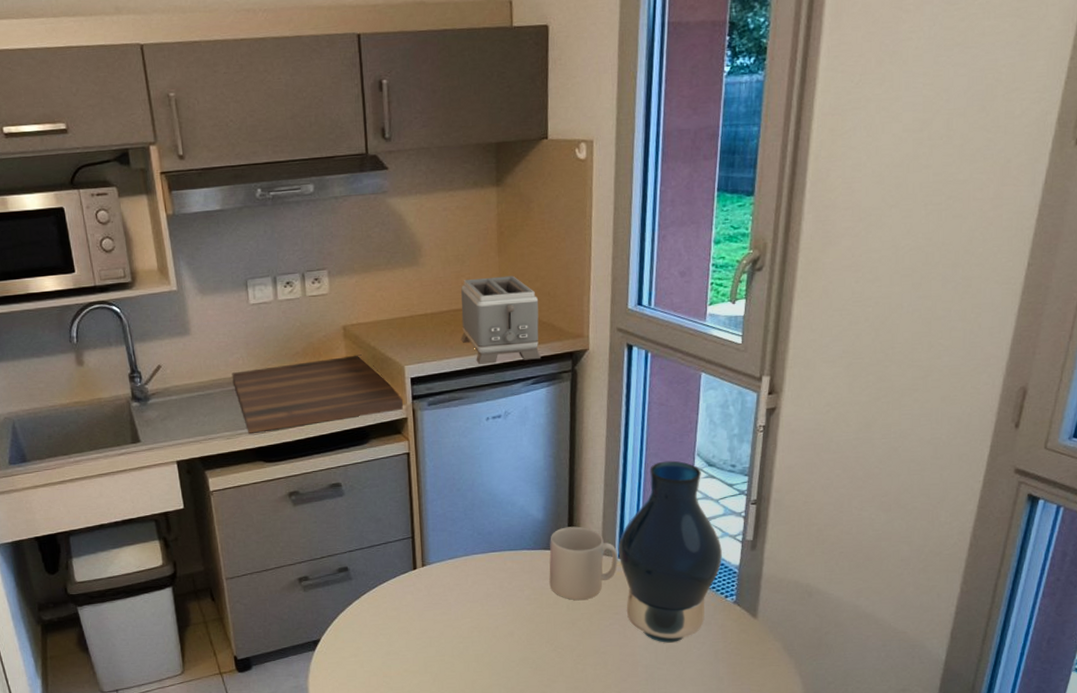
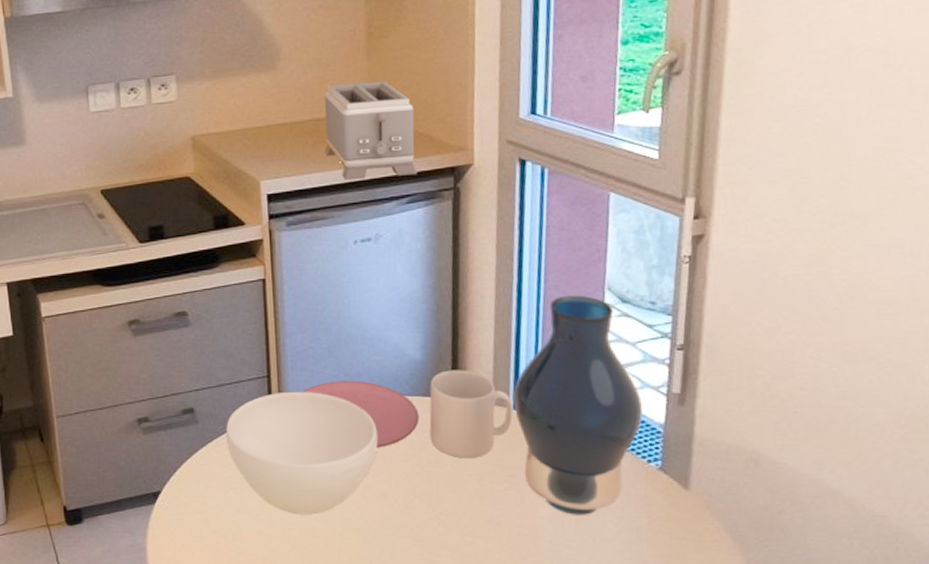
cutting board: present [231,354,403,433] -> none [69,168,258,254]
bowl: none [376,549,506,654] -> present [226,391,378,515]
plate: none [441,538,541,595] -> present [301,380,419,448]

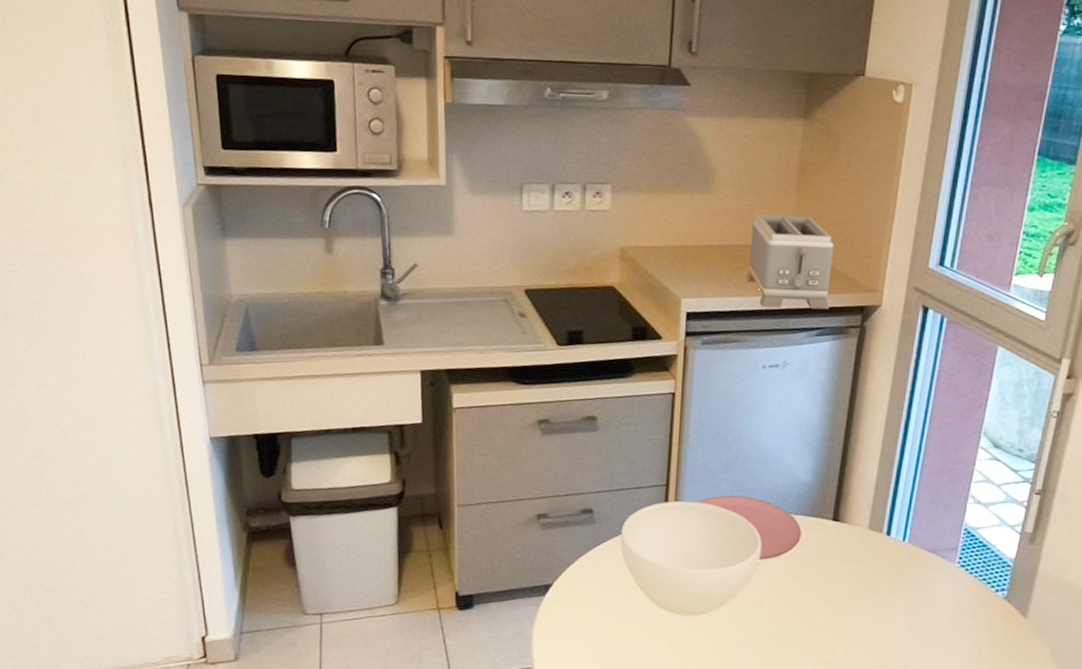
mug: present [429,370,513,458] -> none [808,494,886,576]
vase: present [513,295,642,515] -> none [887,436,998,634]

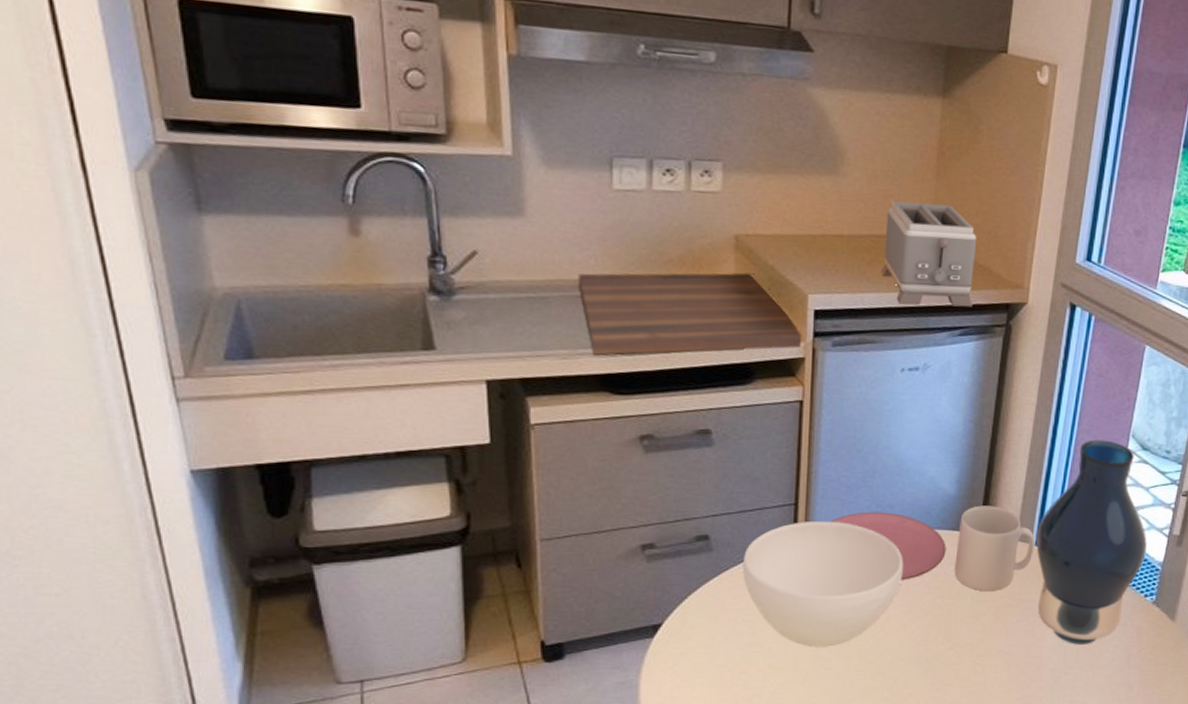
cutting board: none [493,280,675,351] -> present [578,273,801,355]
mug: none [808,494,886,576] -> present [954,505,1035,591]
vase: none [887,436,998,634] -> present [1036,439,1147,645]

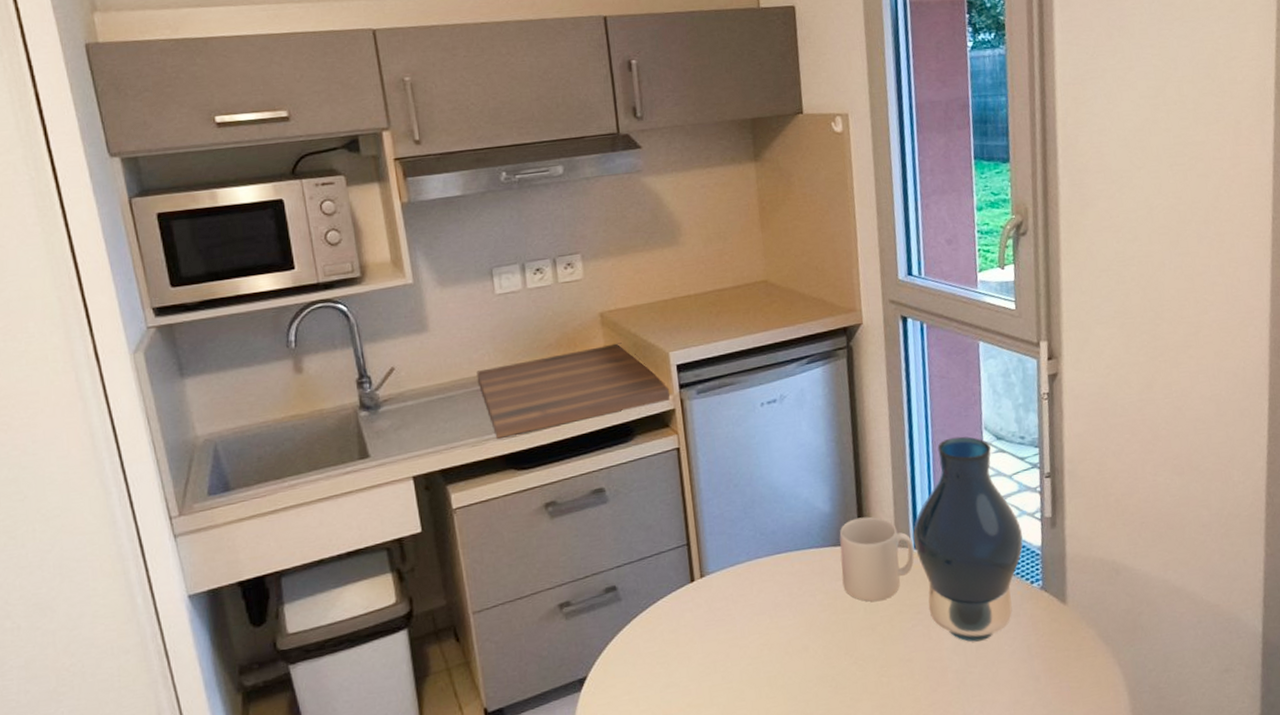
bowl: present [743,520,903,647] -> none [649,554,796,681]
plate: present [829,512,946,580] -> none [720,538,832,602]
toaster: present [880,201,977,307] -> none [725,251,814,346]

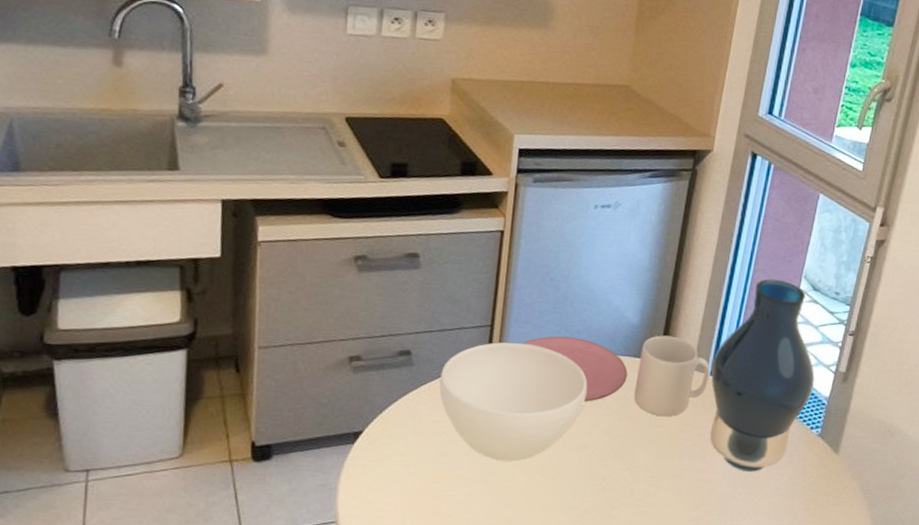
cutting board: present [476,343,670,439] -> none [309,108,506,183]
bowl: none [649,554,796,681] -> present [439,342,587,461]
plate: none [720,538,832,602] -> present [521,336,628,402]

